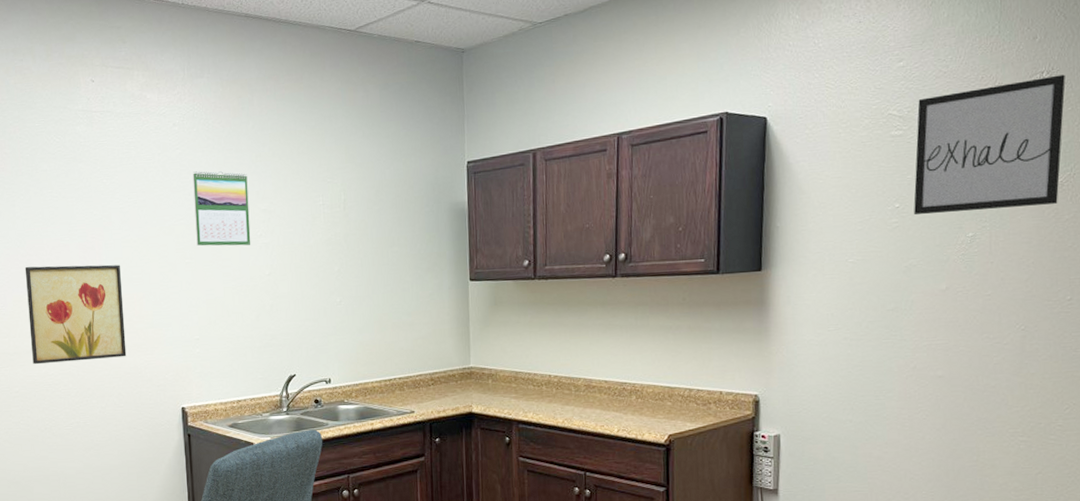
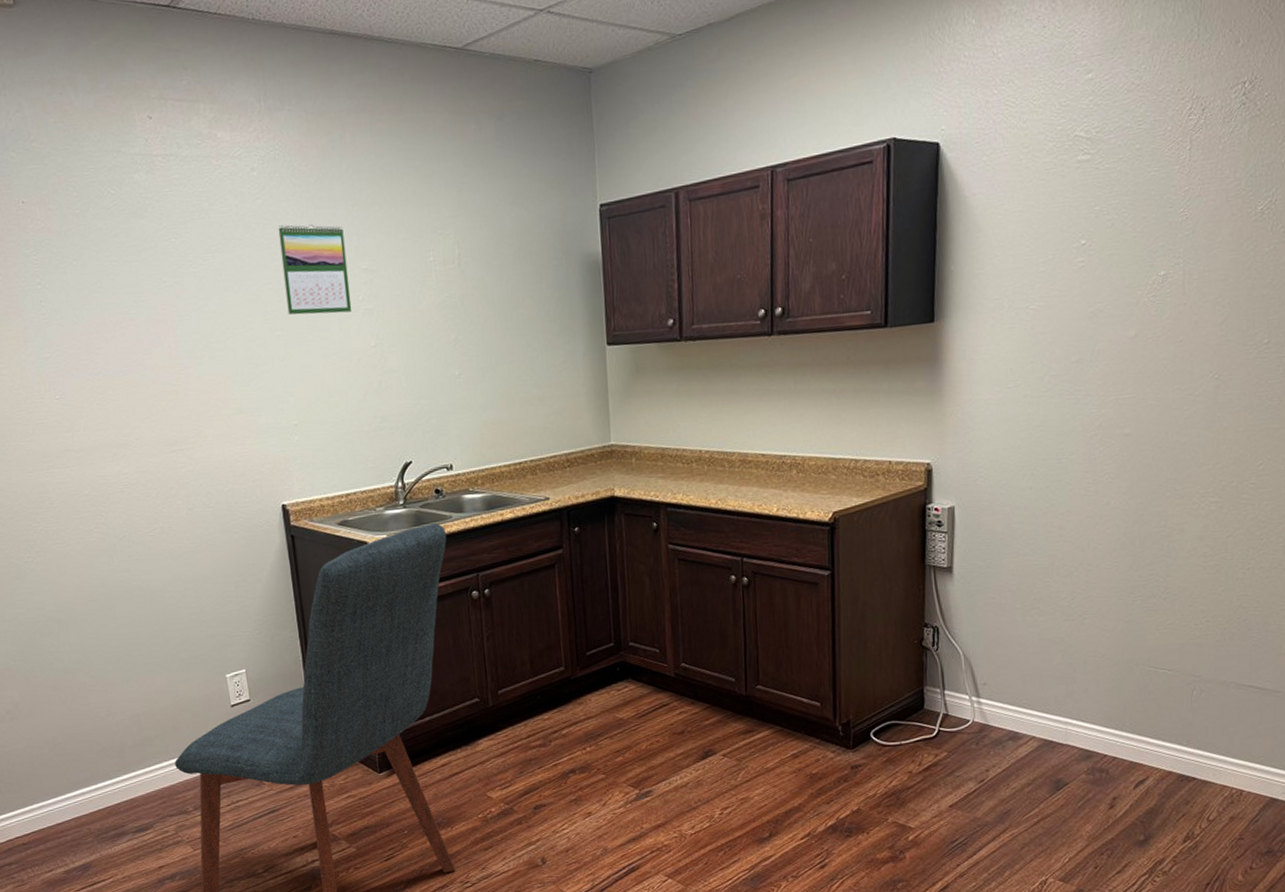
wall art: present [24,264,127,365] -> none [84,340,214,463]
wall art: present [913,74,1066,214] -> none [1101,84,1269,252]

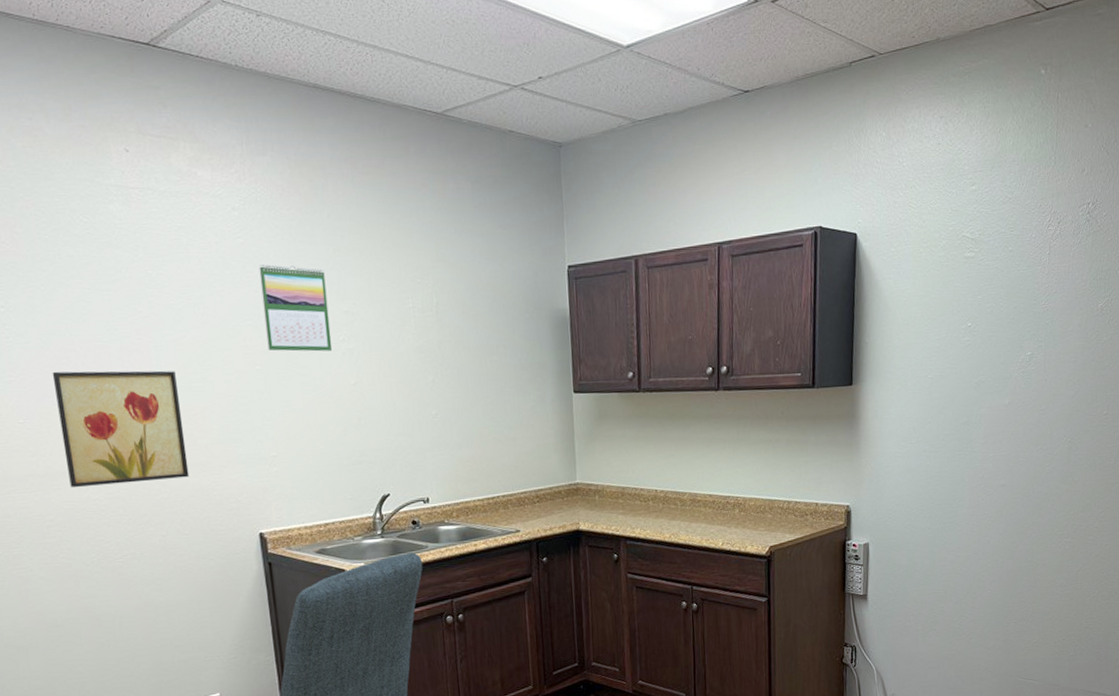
wall art: none [84,340,214,463] -> present [52,370,190,488]

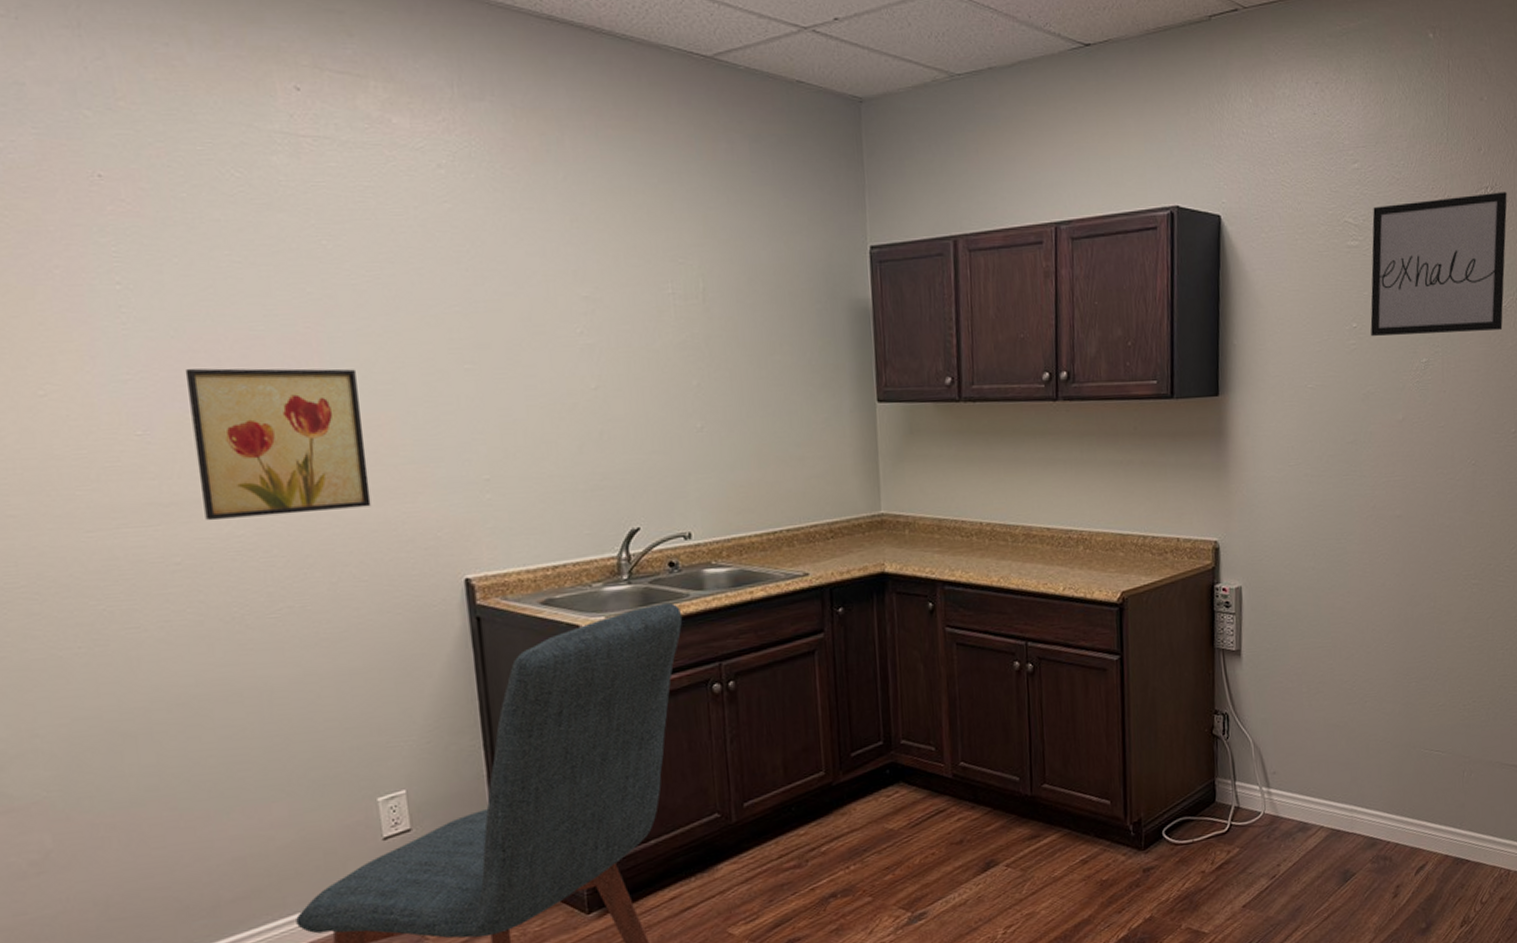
calendar: present [259,264,333,352] -> none [471,236,567,347]
wall art: none [983,207,1106,333] -> present [1370,192,1507,336]

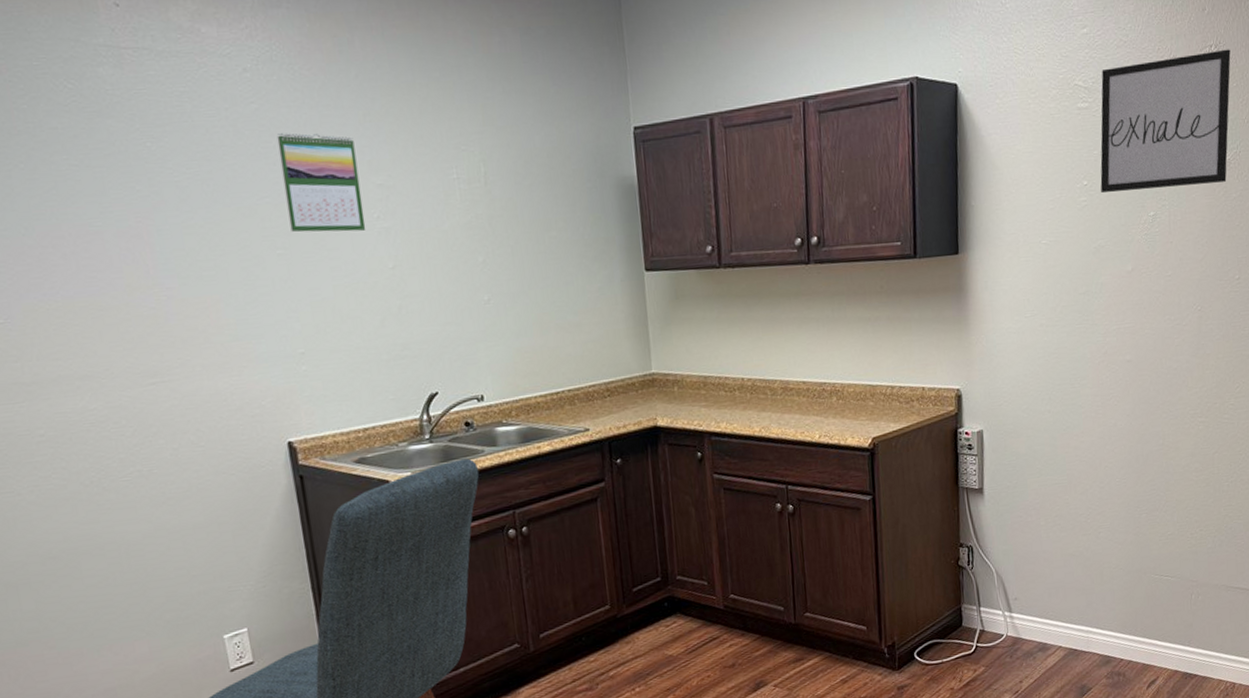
wall art: present [184,368,372,521] -> none [36,258,204,397]
calendar: none [471,236,567,347] -> present [277,133,366,233]

